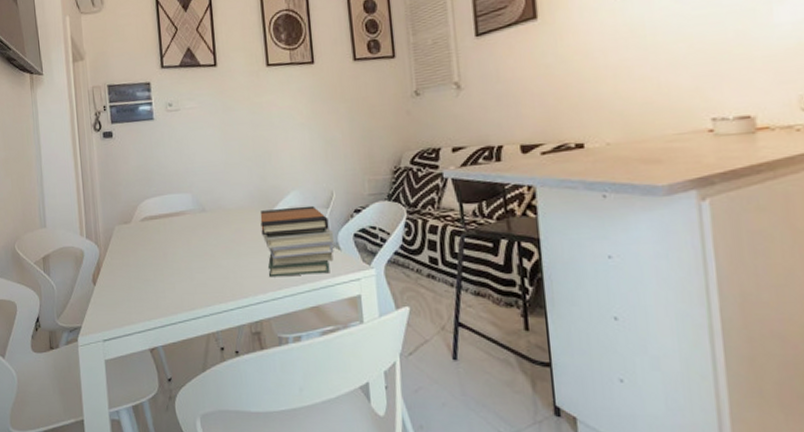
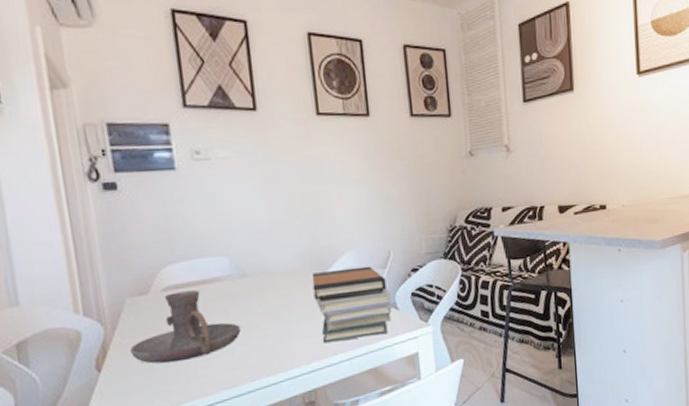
candle holder: none [116,221,199,283] -> present [130,290,241,364]

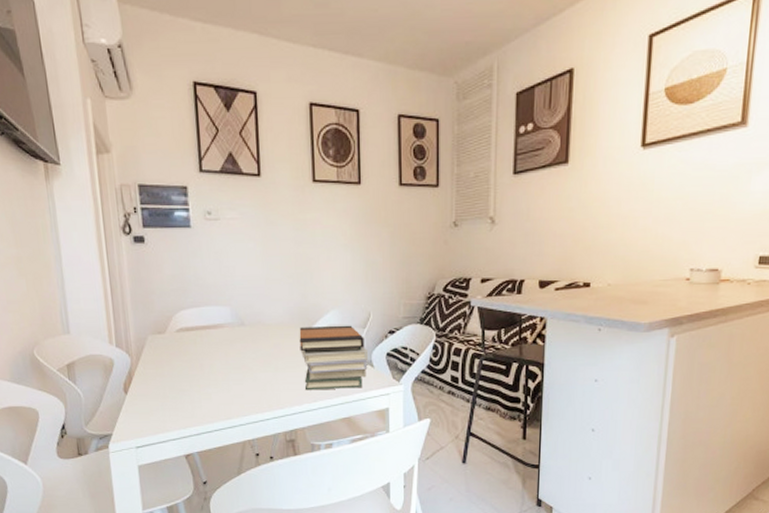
candle holder: present [130,290,241,364] -> none [150,333,237,393]

